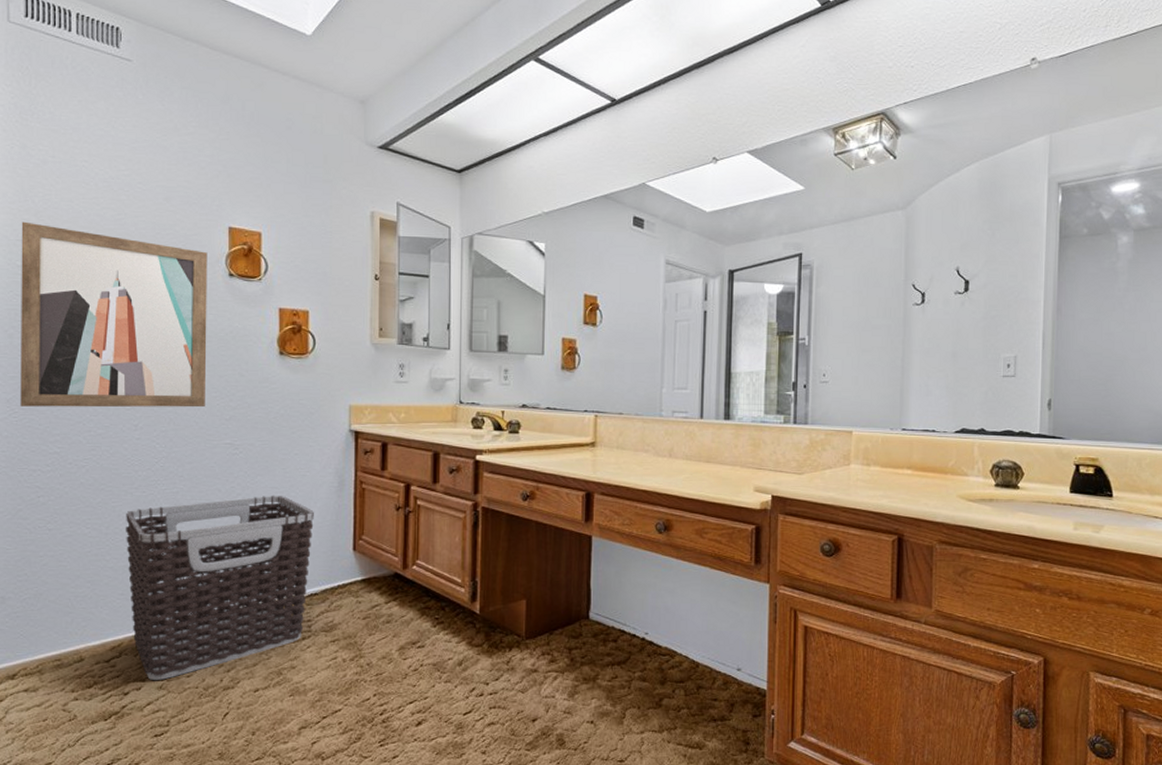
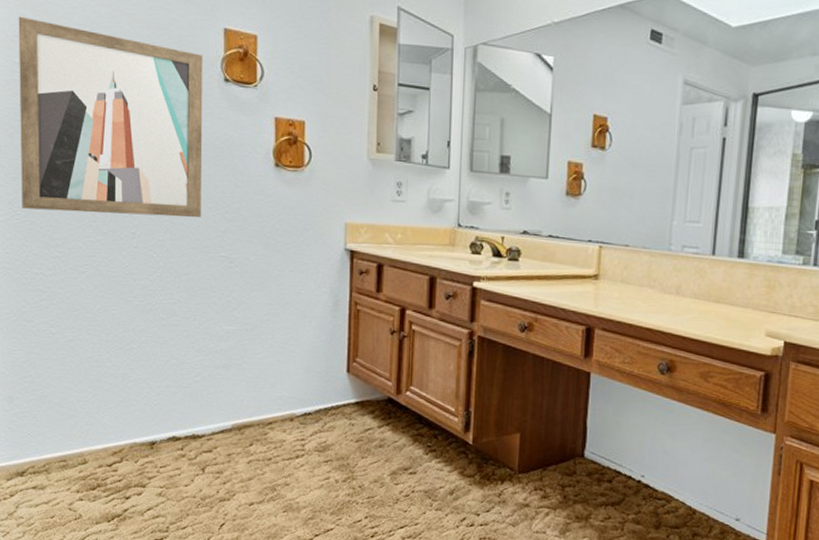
clothes hamper: present [125,495,314,681] -> none [124,311,308,488]

